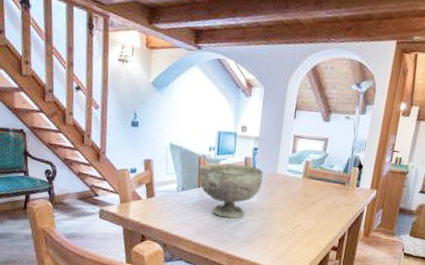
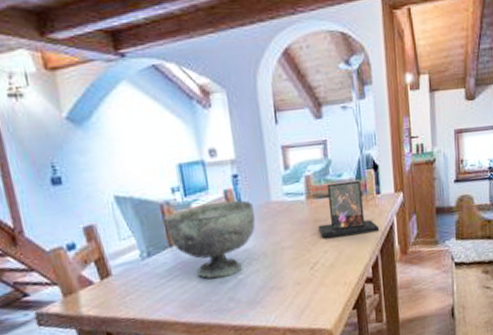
photo frame: none [306,170,352,215] -> present [318,180,380,238]

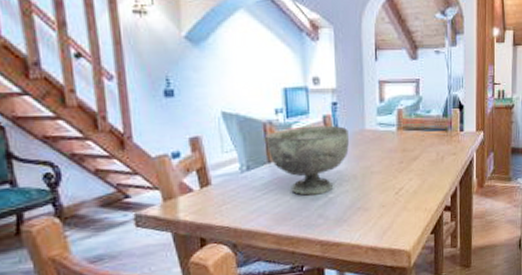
photo frame: present [318,180,380,238] -> none [406,117,461,167]

